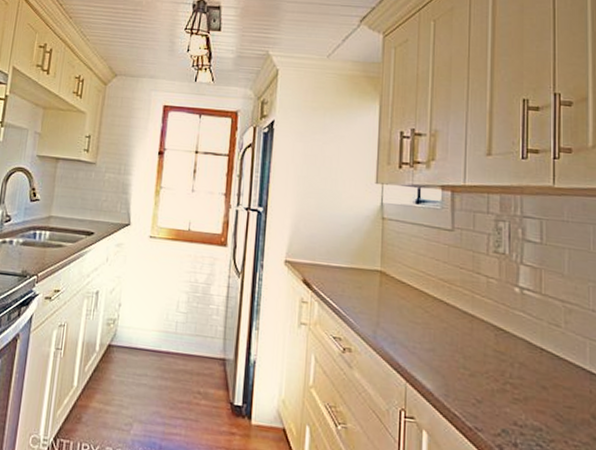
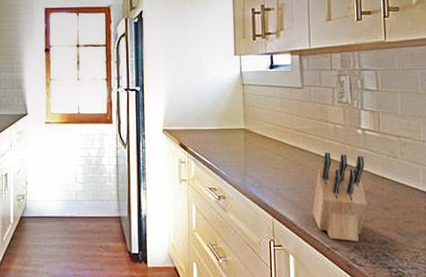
knife block: none [454,310,521,424] -> present [312,153,368,242]

